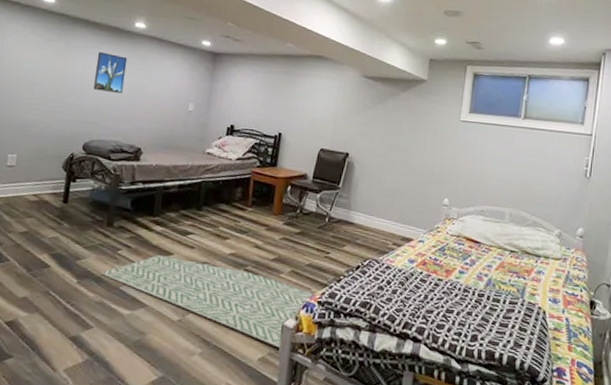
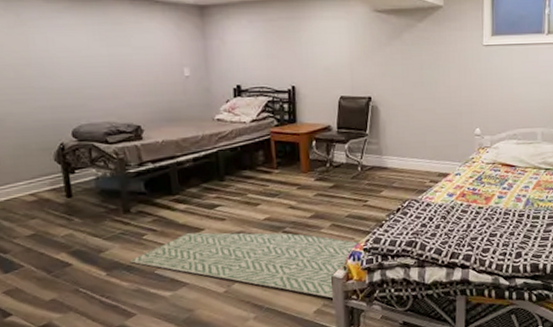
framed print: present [93,51,128,94] -> none [59,21,102,69]

